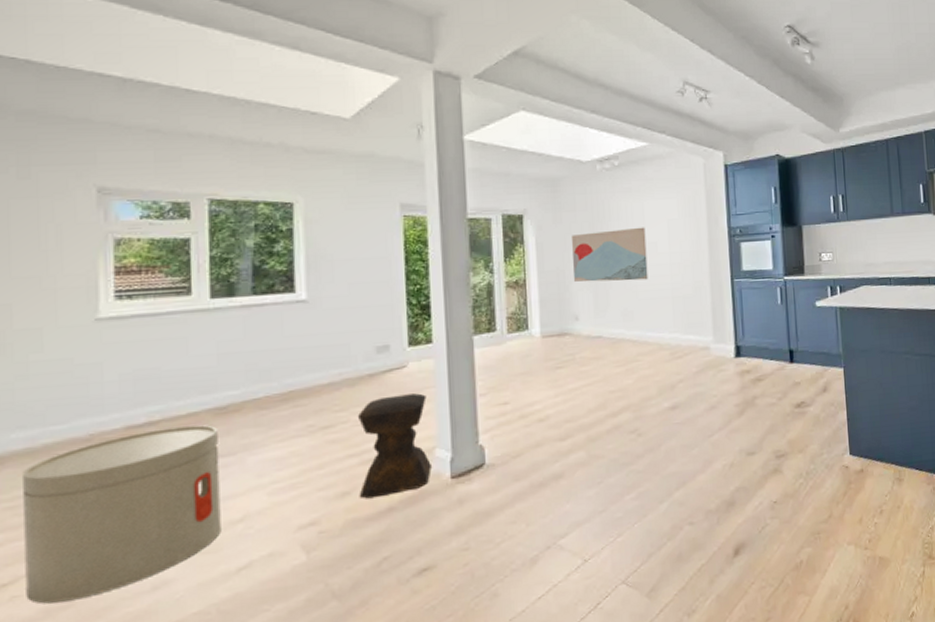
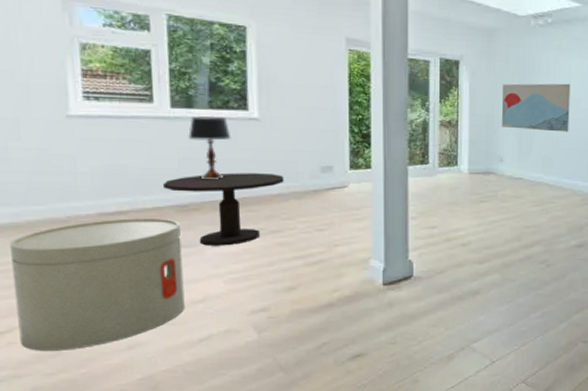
side table: none [199,360,335,453] -> present [162,173,284,246]
table lamp: none [229,301,277,376] -> present [188,115,232,180]
stool: present [358,393,432,499] -> none [303,210,366,295]

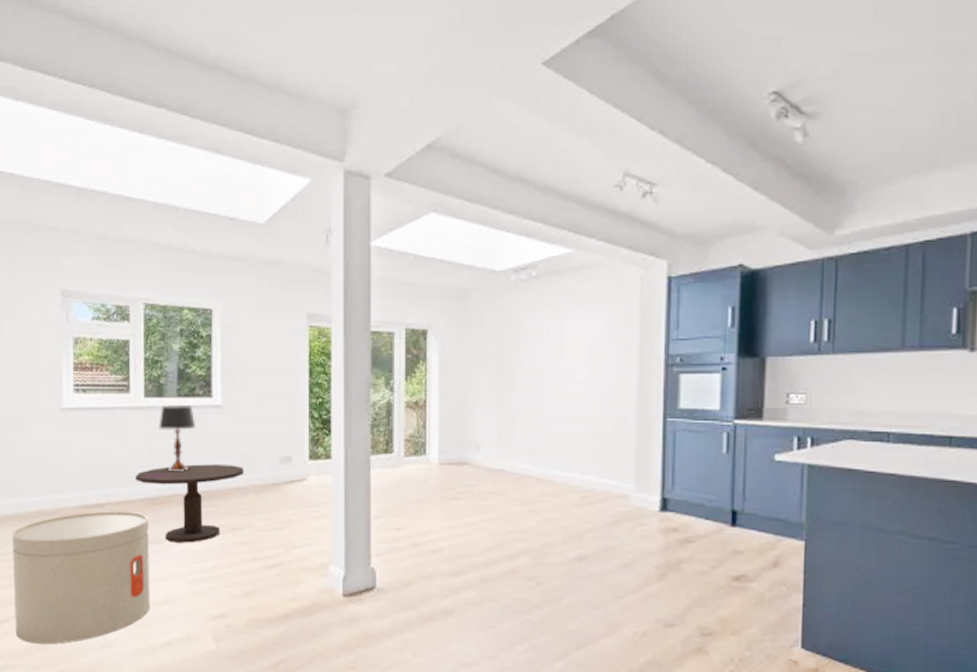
wall art: present [502,83,571,132] -> none [478,349,563,411]

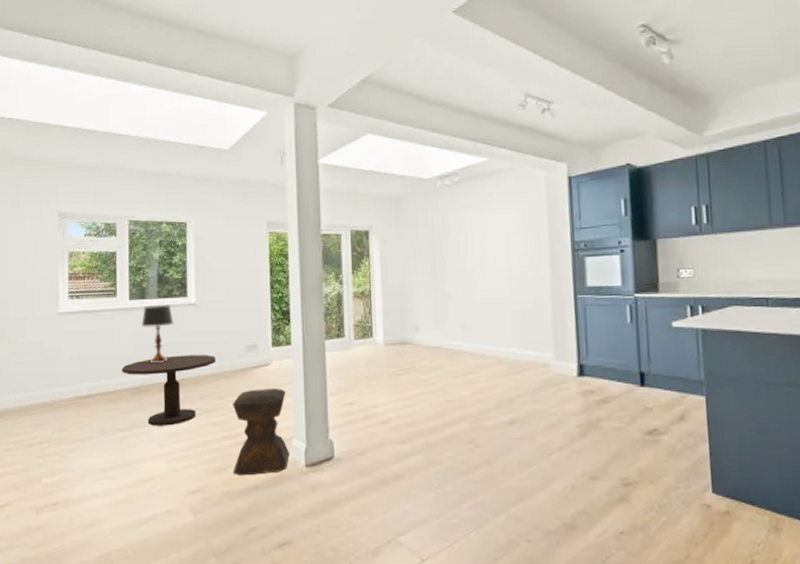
side table: present [12,510,150,645] -> none [14,400,135,525]
stool: none [260,507,325,603] -> present [233,388,290,476]

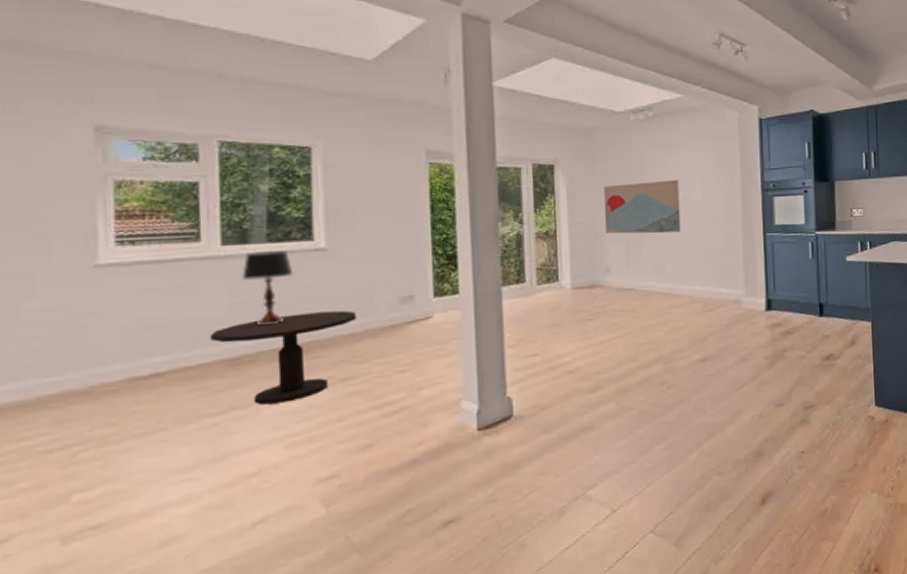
stool: present [233,388,290,476] -> none [381,344,457,452]
wall art: none [413,241,487,295] -> present [604,179,681,234]

